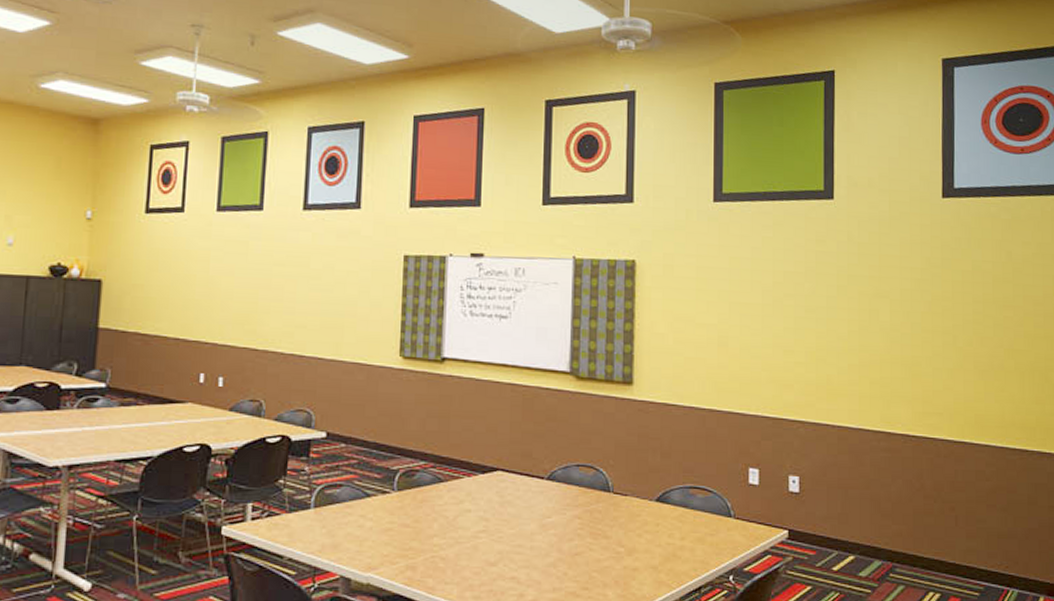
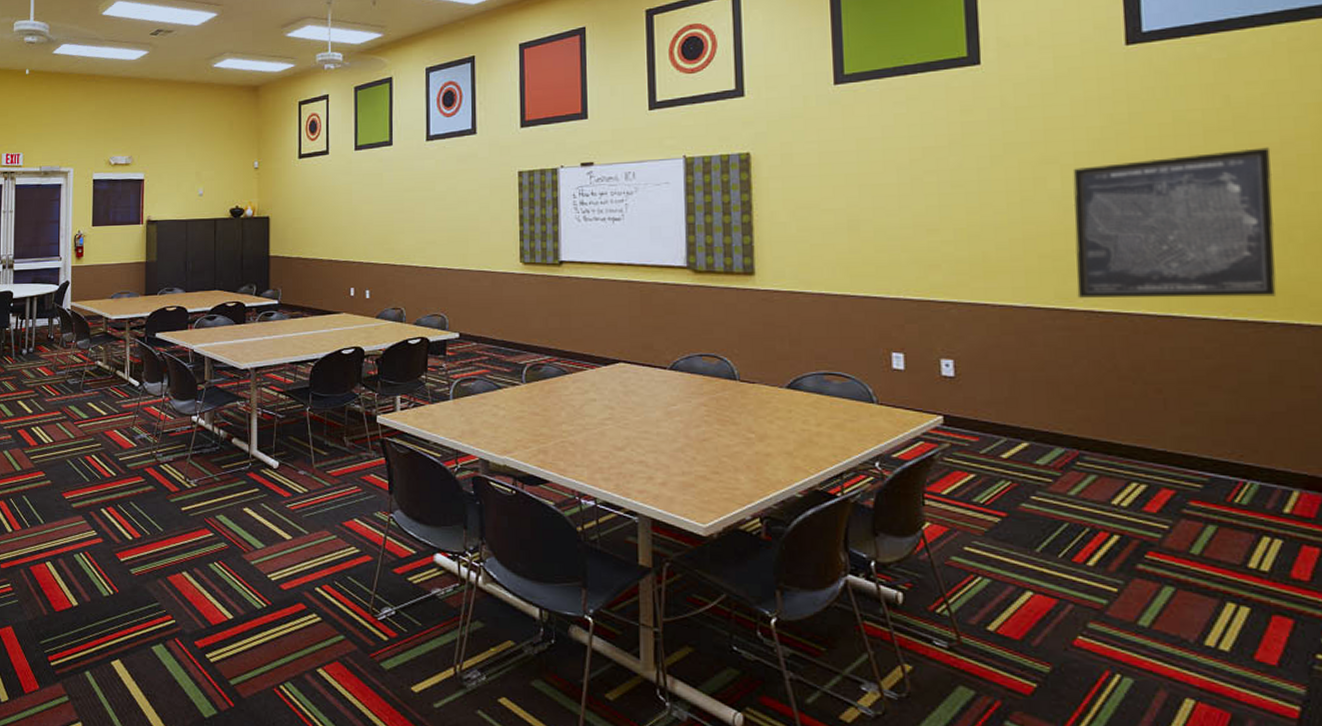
wall art: none [897,299,1037,428] -> present [1072,147,1277,298]

